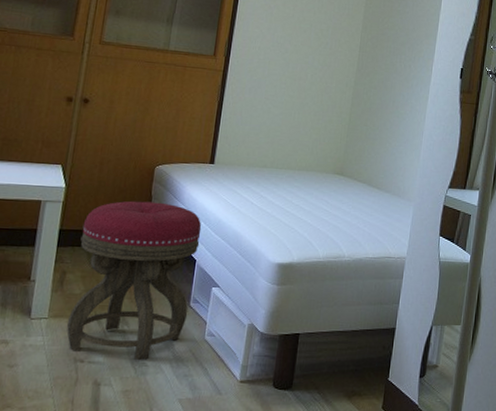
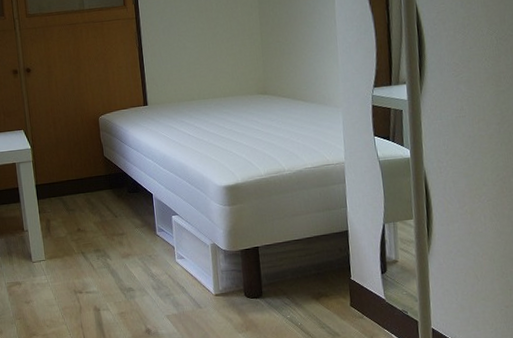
stool: present [66,201,202,361] -> none [52,148,157,287]

